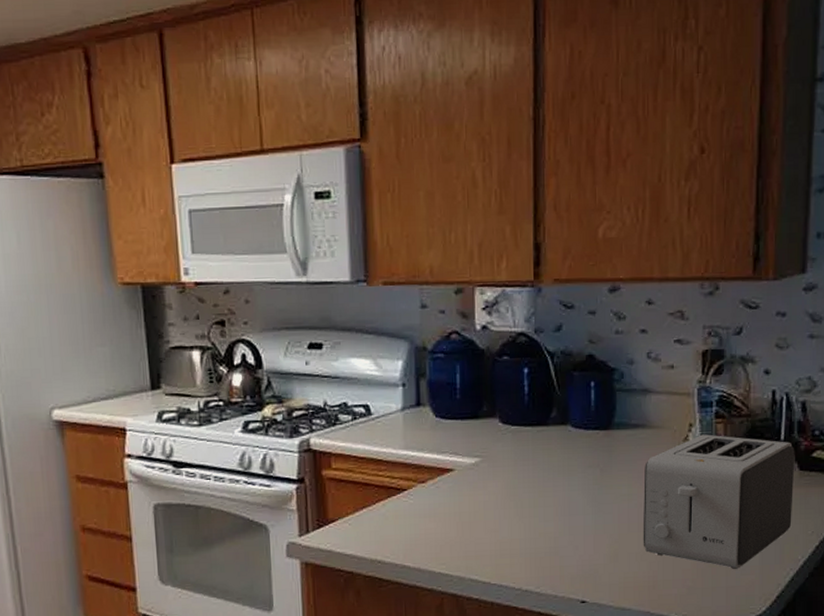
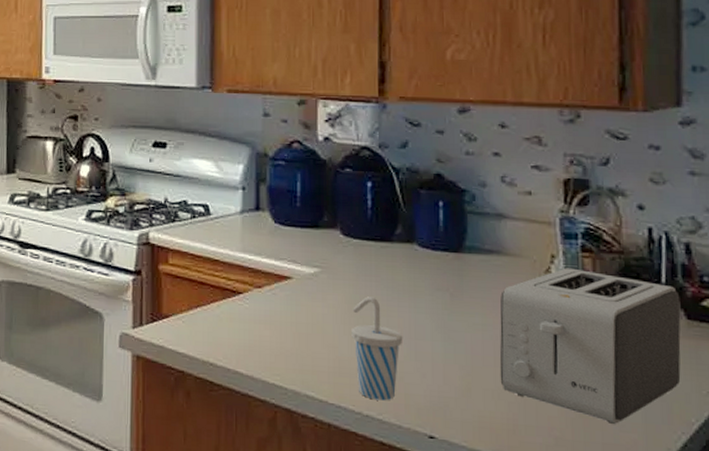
cup: none [511,480,558,575] -> present [351,296,403,401]

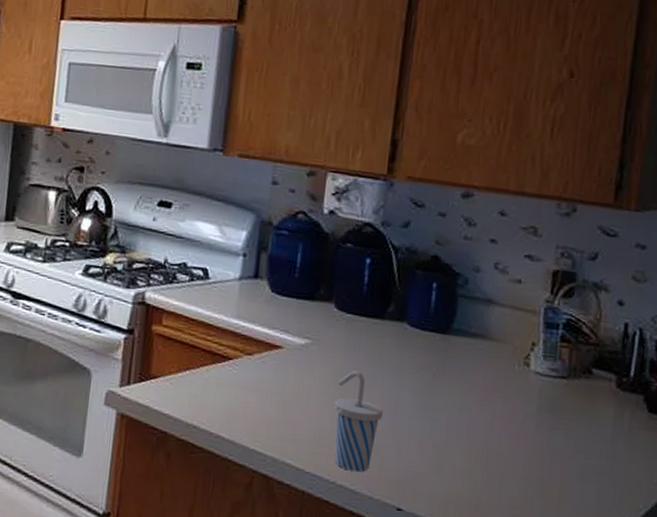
toaster: present [499,268,681,425] -> none [470,356,645,507]

